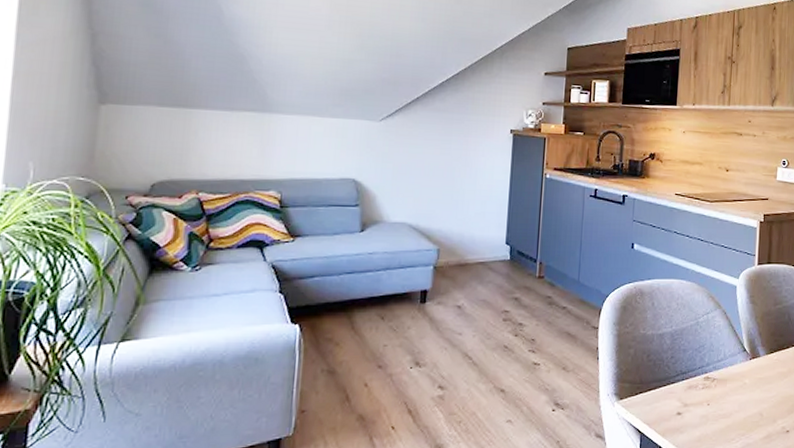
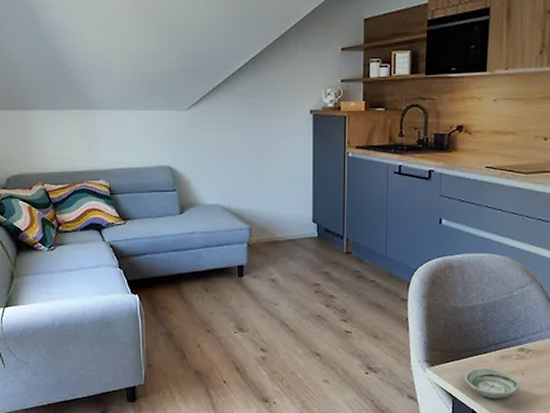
saucer: none [652,399,706,434] -> present [464,367,520,399]

